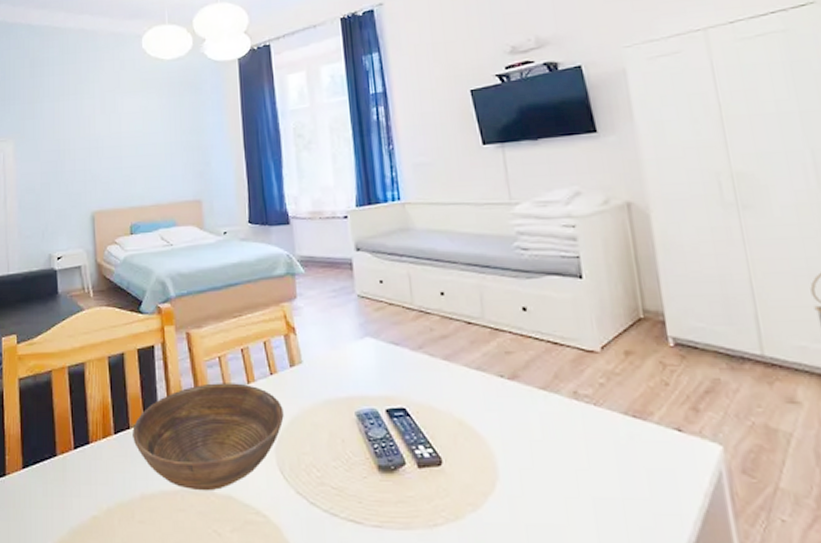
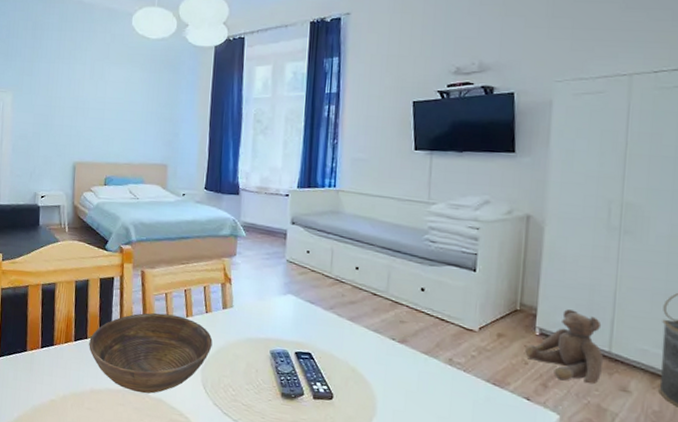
teddy bear: none [661,309,760,400] -> present [525,309,604,385]

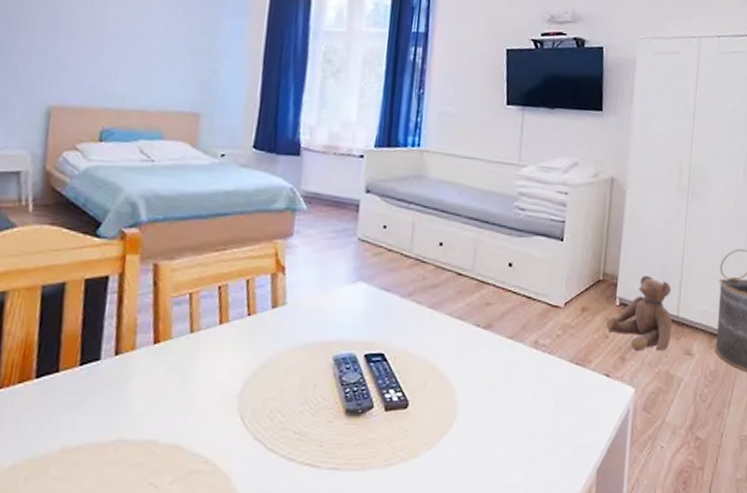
bowl: present [89,312,213,394] -> none [61,322,256,441]

